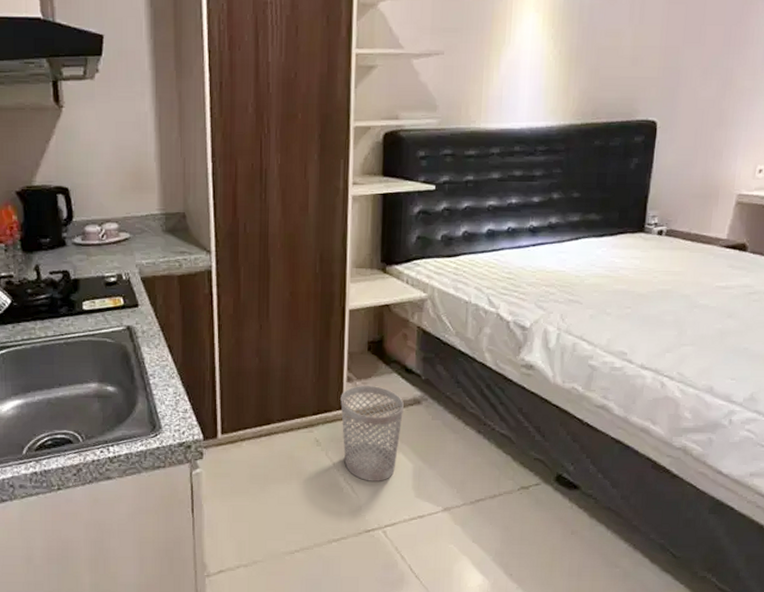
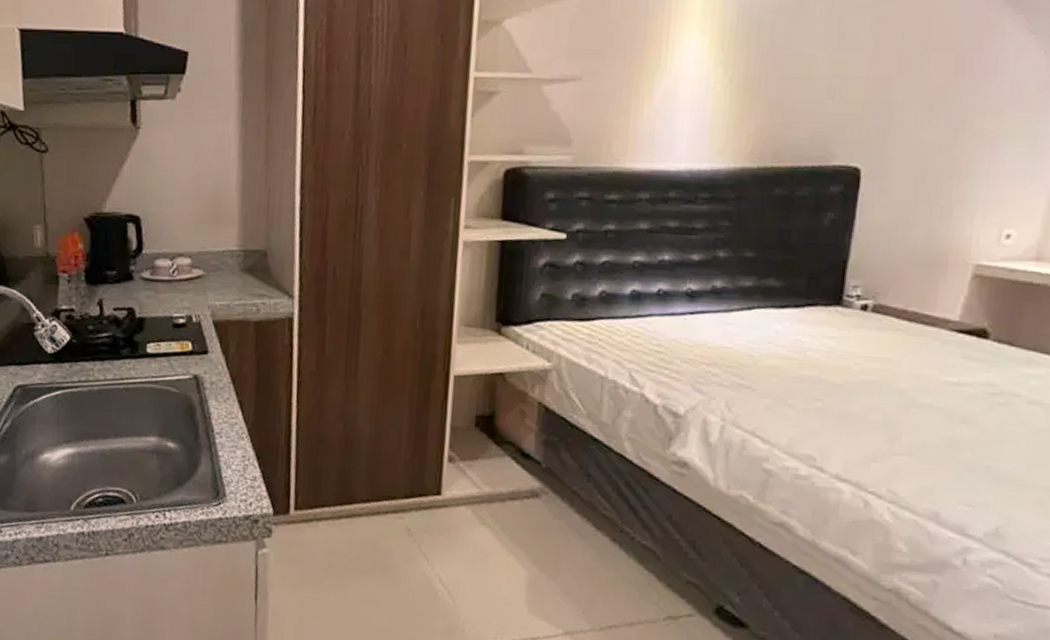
wastebasket: present [340,385,404,481] -> none [438,468,518,589]

